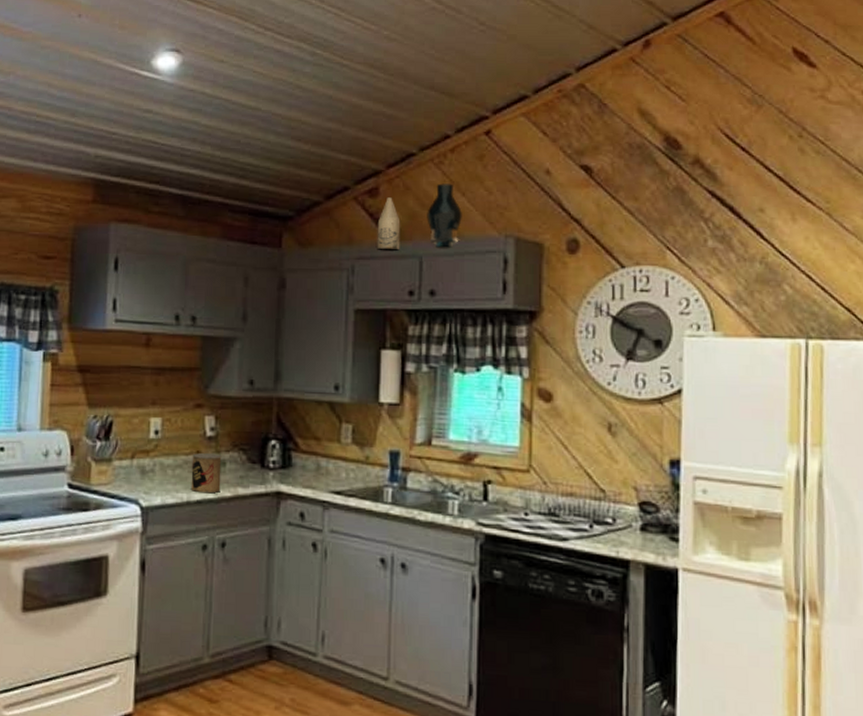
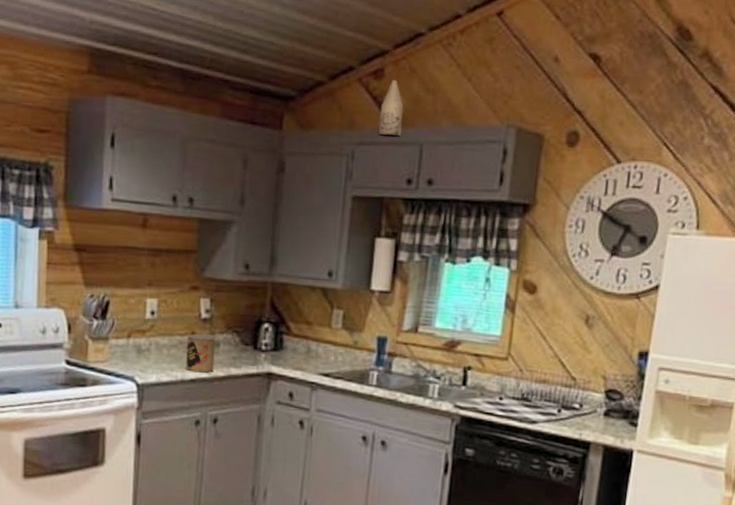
vase: present [427,183,462,249] -> none [430,67,467,137]

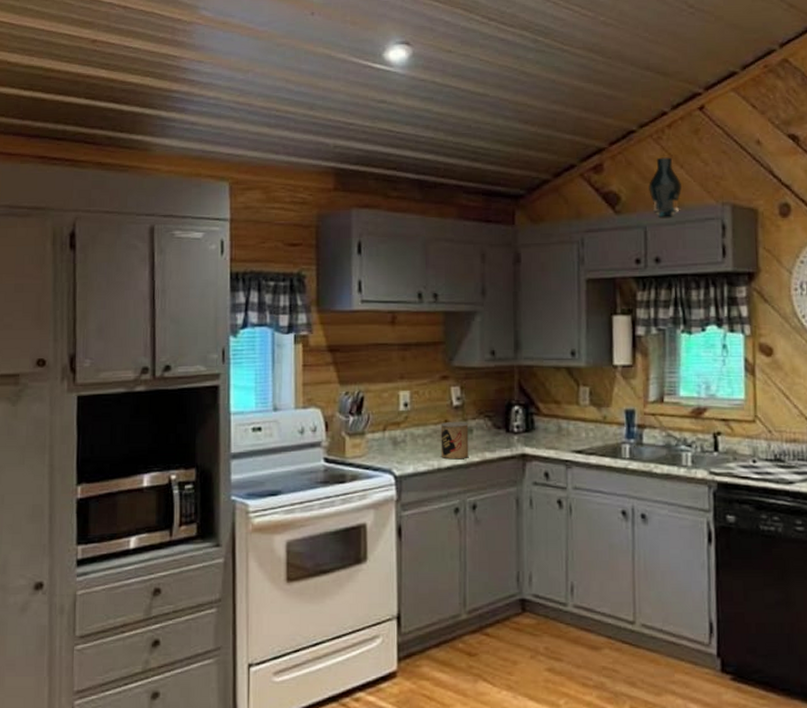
decorative bottle: present [378,80,404,138] -> none [603,173,626,224]
vase: none [430,67,467,137] -> present [649,157,682,219]

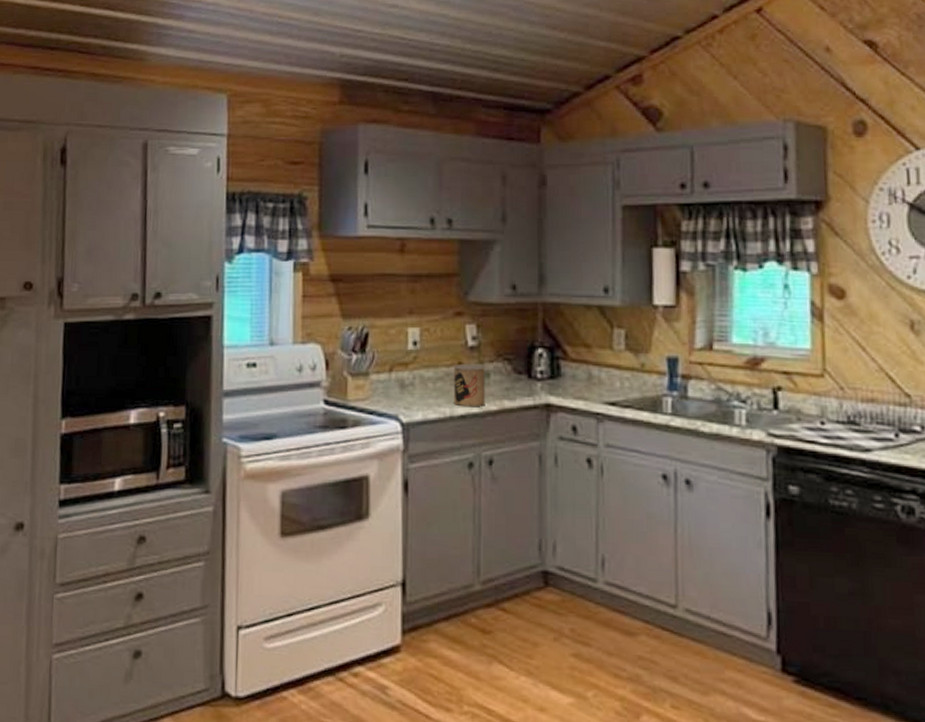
vase: present [649,157,682,219] -> none [696,67,735,137]

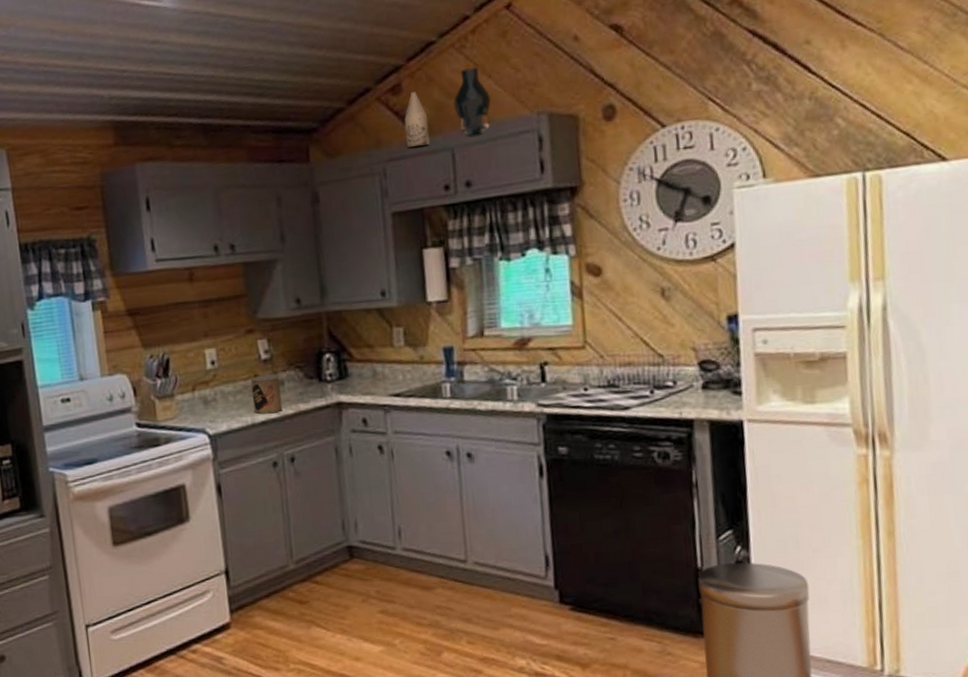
decorative bottle: none [642,84,669,142] -> present [404,92,431,150]
vase: none [696,67,735,137] -> present [453,67,491,138]

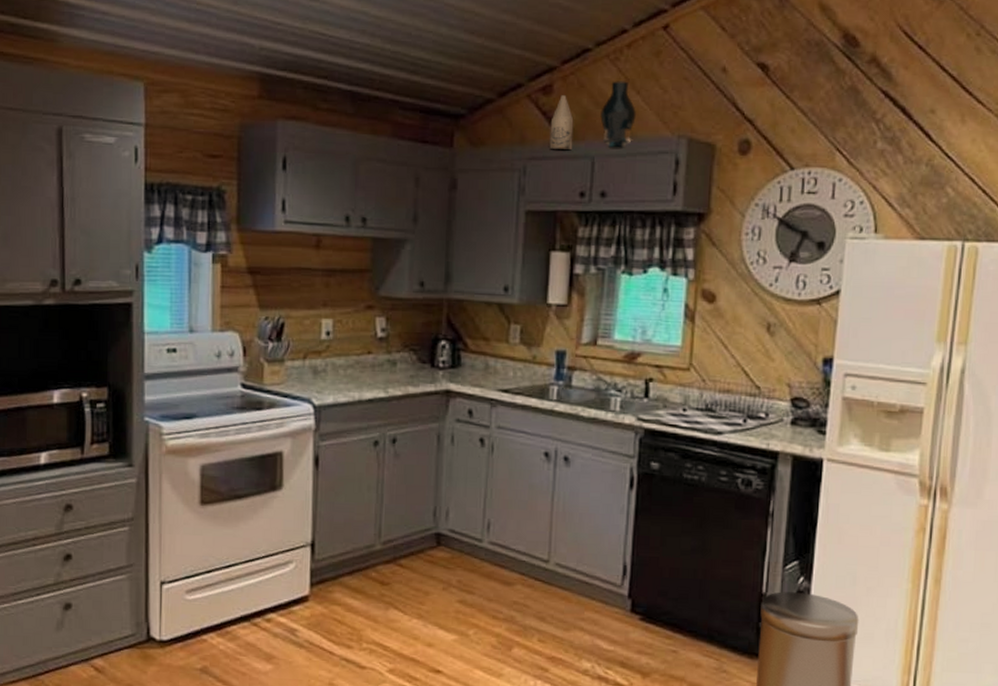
tin can: present [250,375,283,415] -> none [362,353,393,393]

